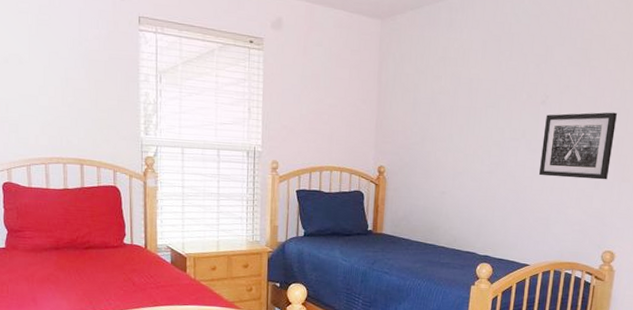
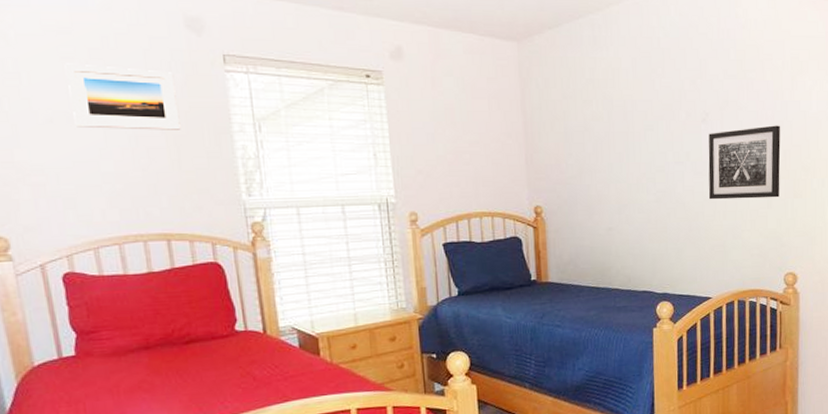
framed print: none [21,16,101,76] -> present [64,63,181,130]

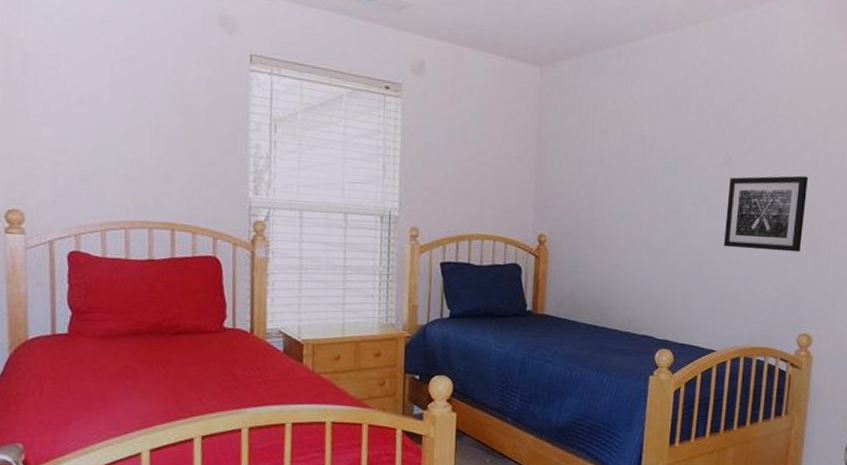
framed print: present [64,63,181,130] -> none [101,50,201,124]

